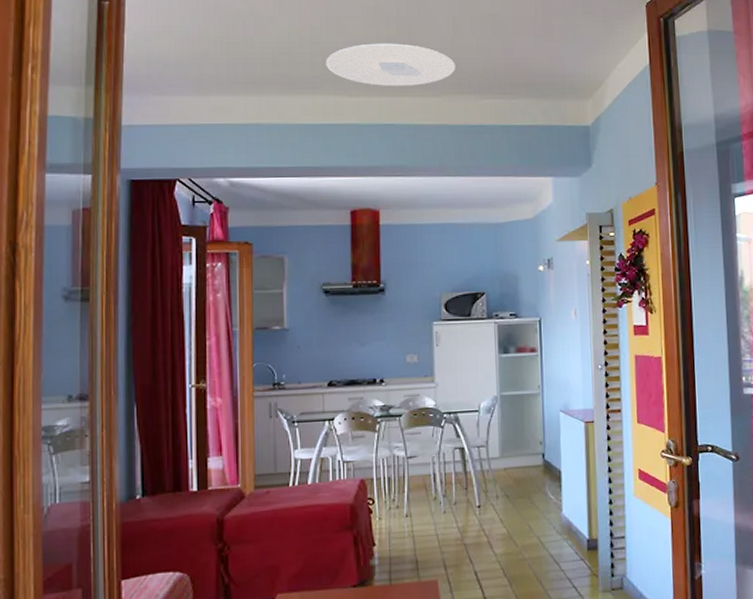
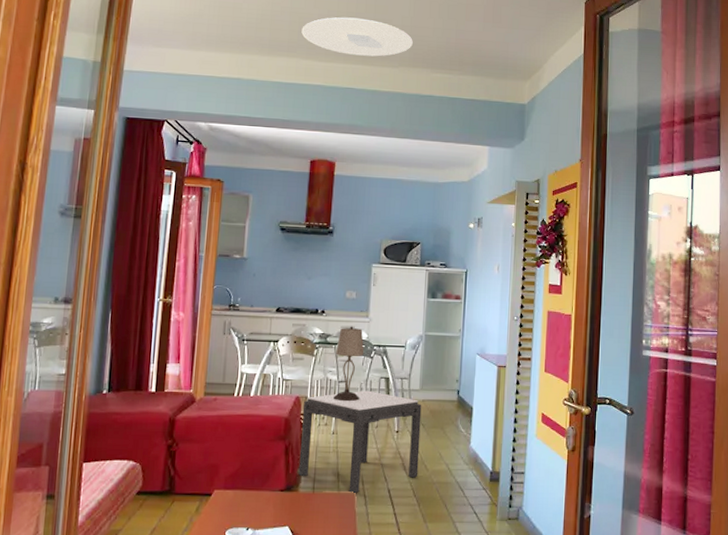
side table: none [369,464,507,580] -> present [298,390,422,493]
table lamp: none [400,394,434,480] -> present [334,326,364,402]

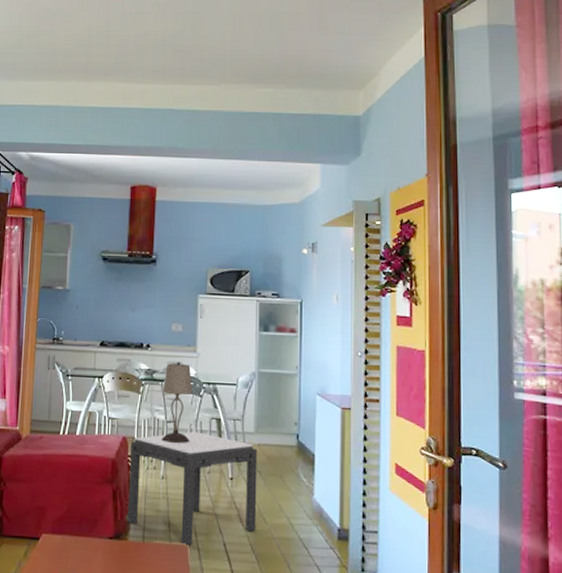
ceiling light: present [301,17,413,57] -> none [118,36,234,75]

